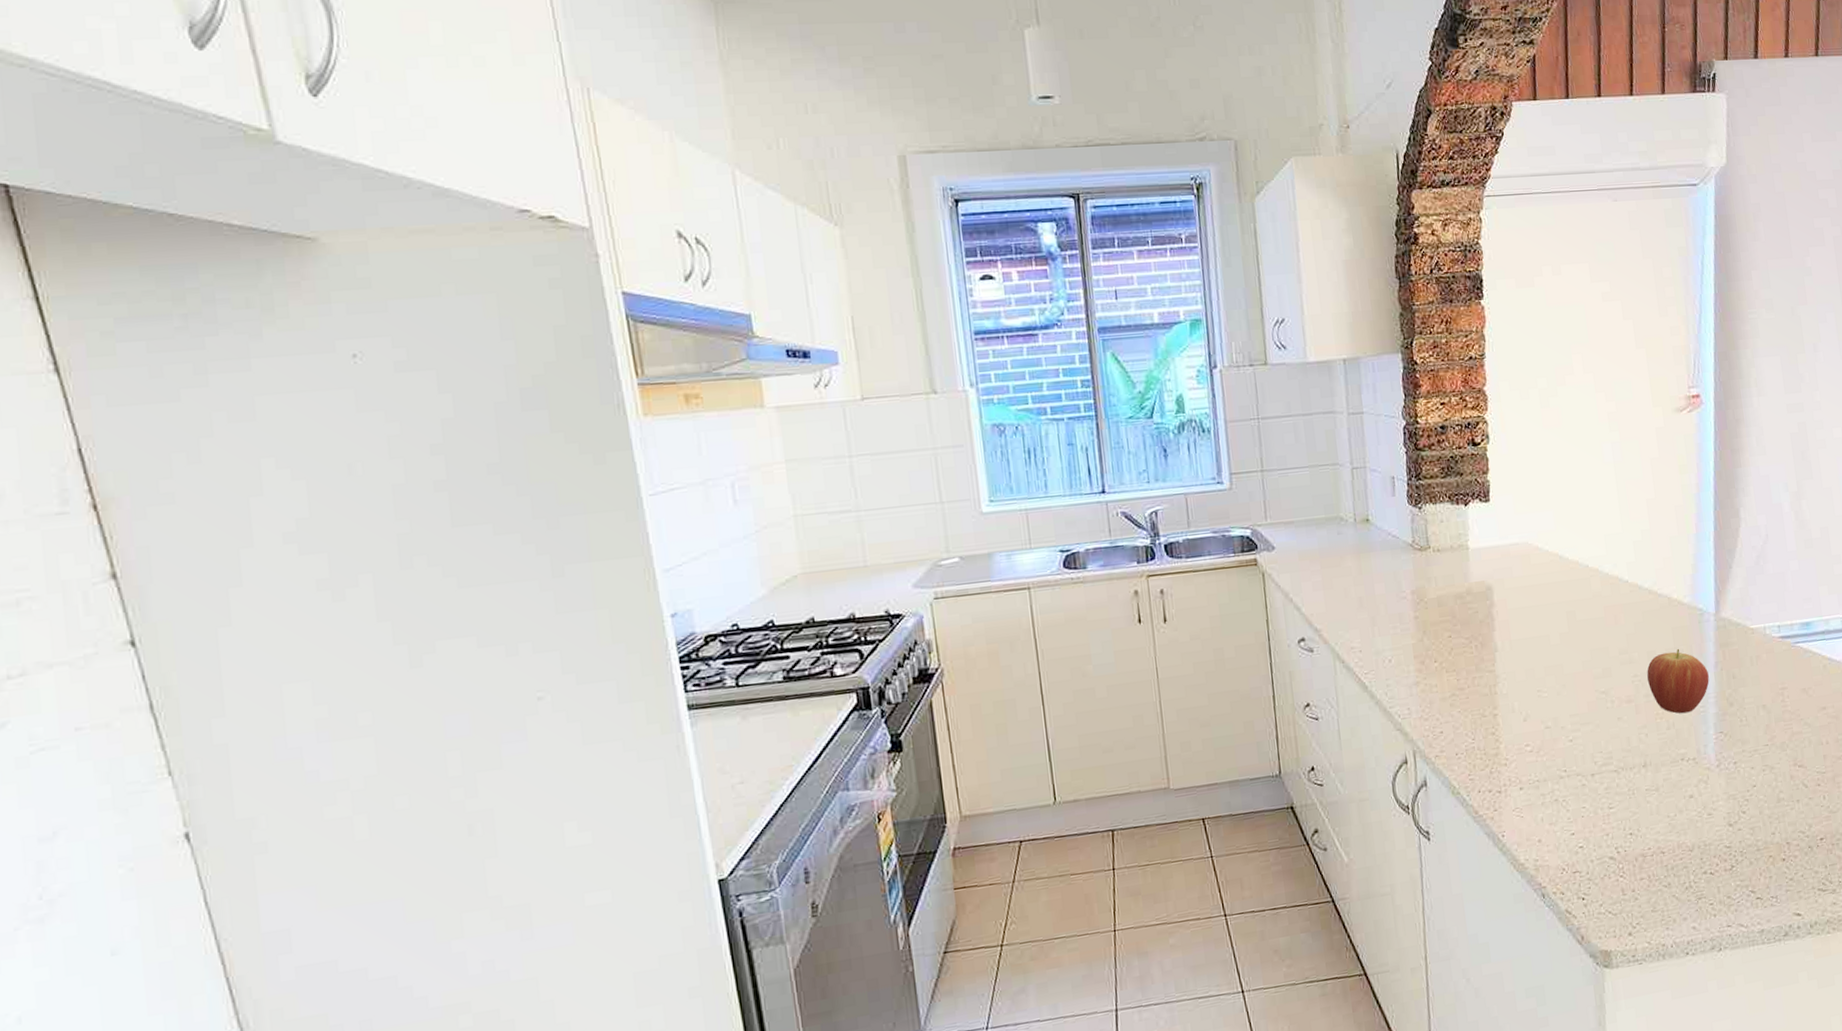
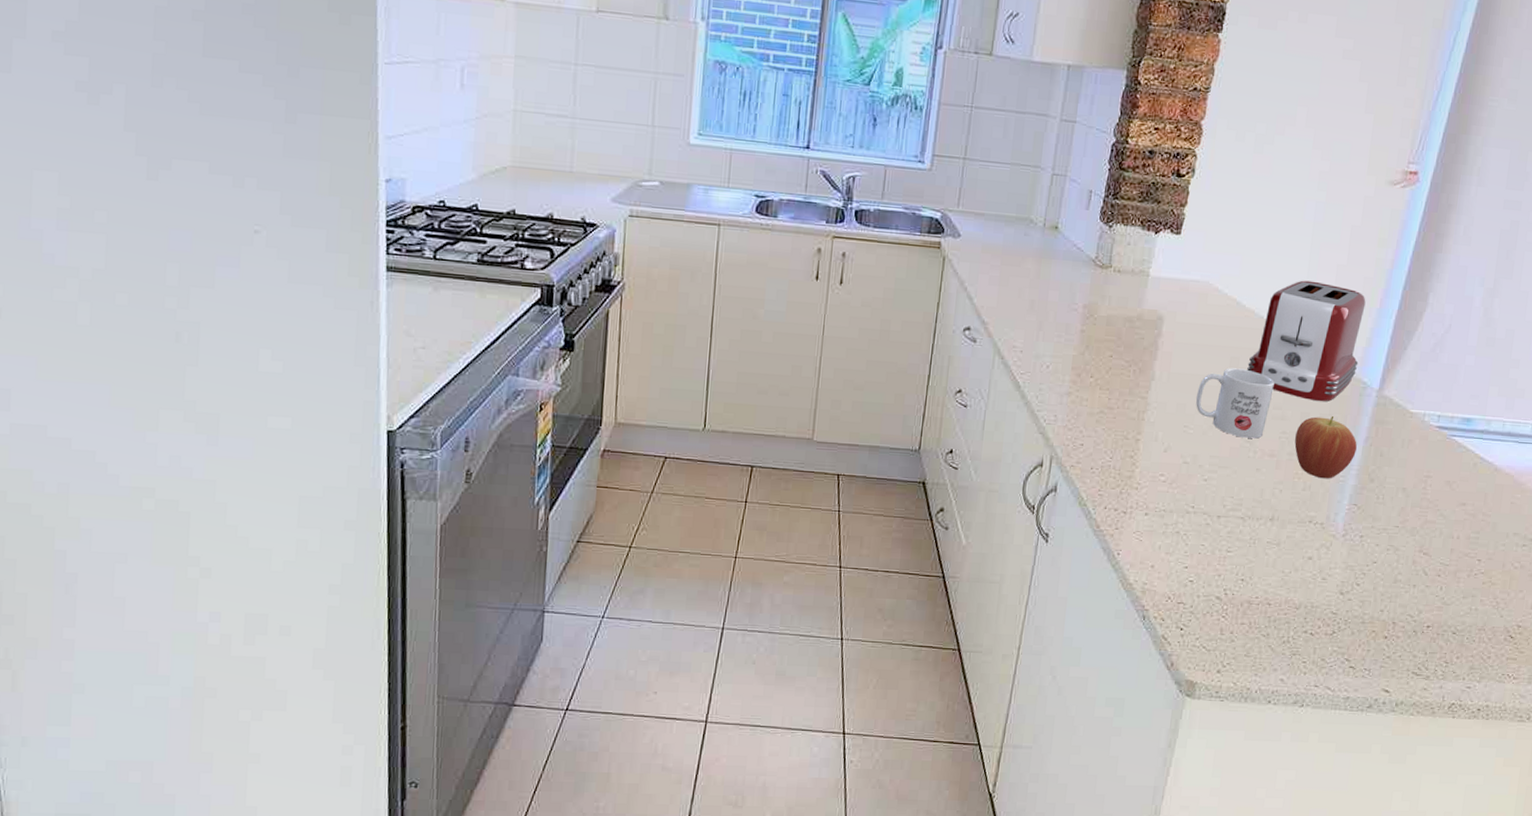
mug: none [1542,621,1616,690] -> present [1196,368,1275,439]
toaster: none [1584,520,1690,638] -> present [1247,280,1366,401]

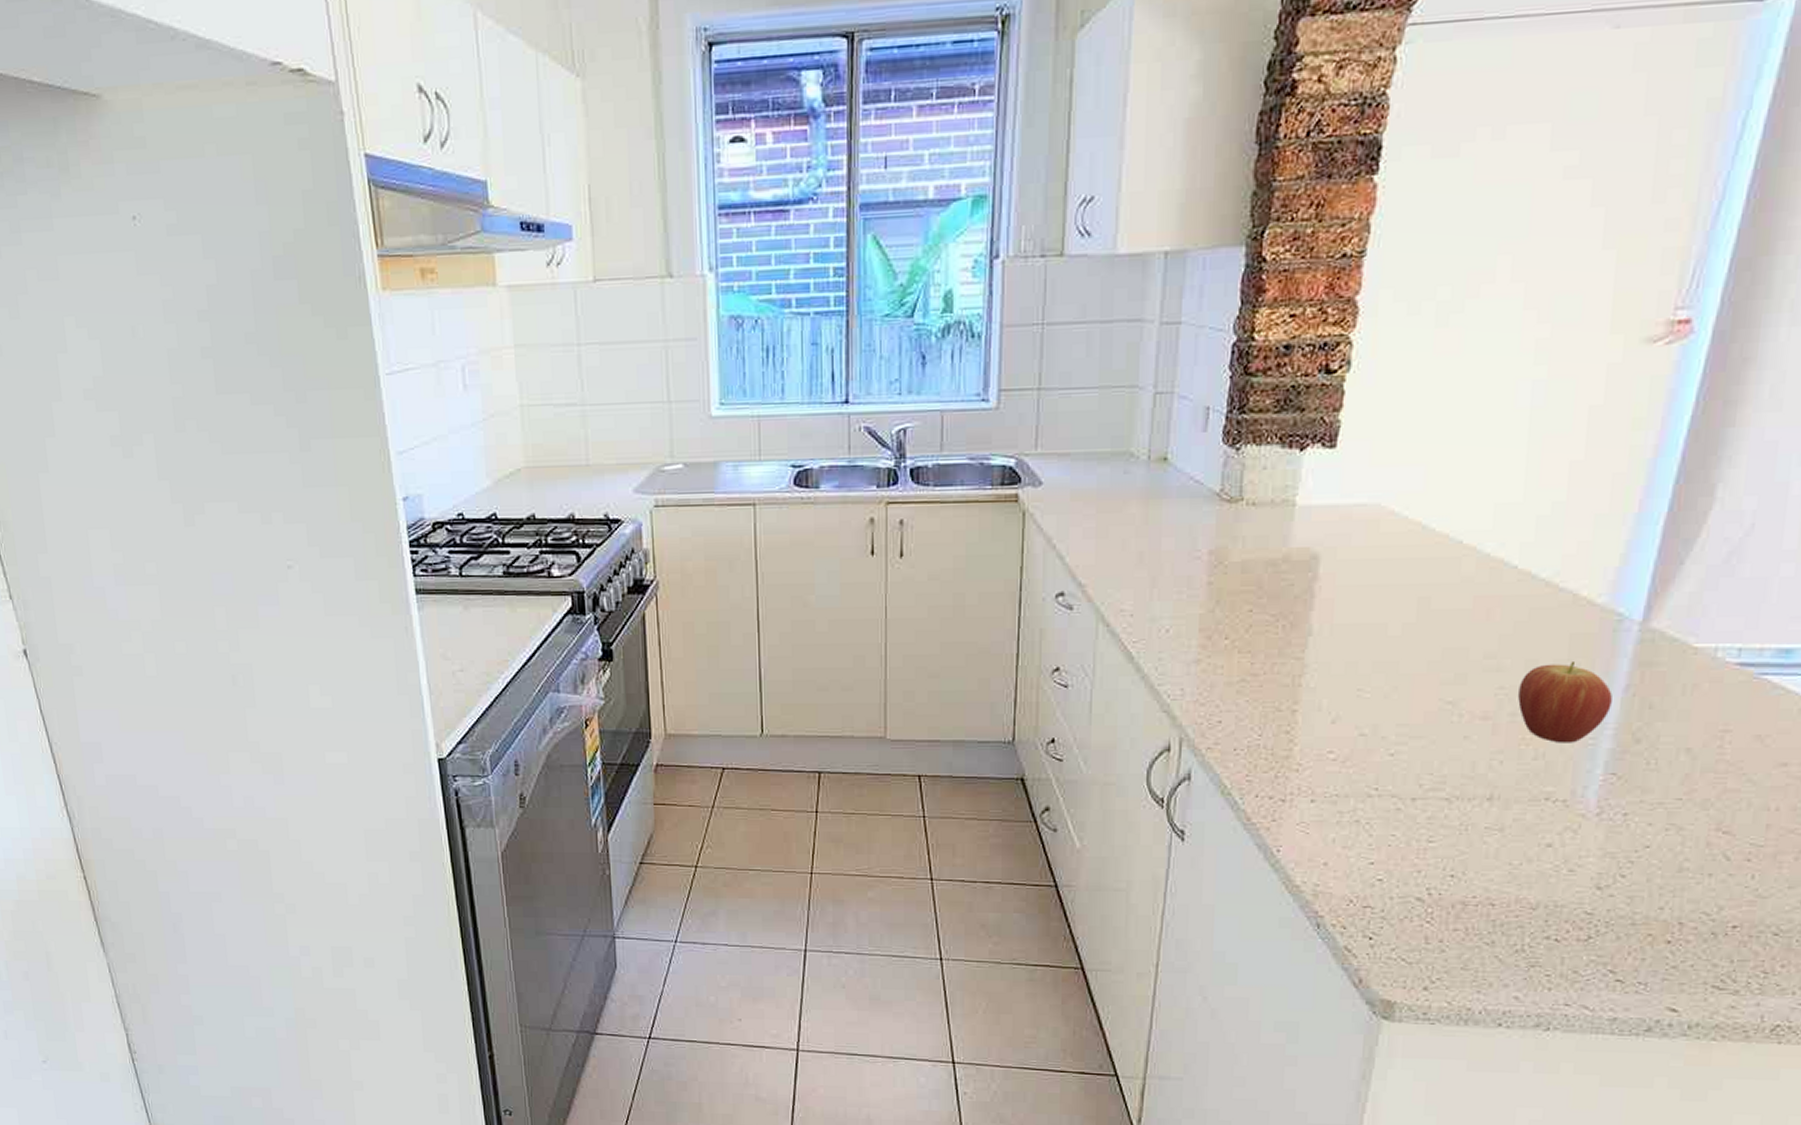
mug: present [1196,368,1275,439] -> none [1372,611,1484,698]
toaster: present [1247,280,1366,401] -> none [1443,487,1617,643]

